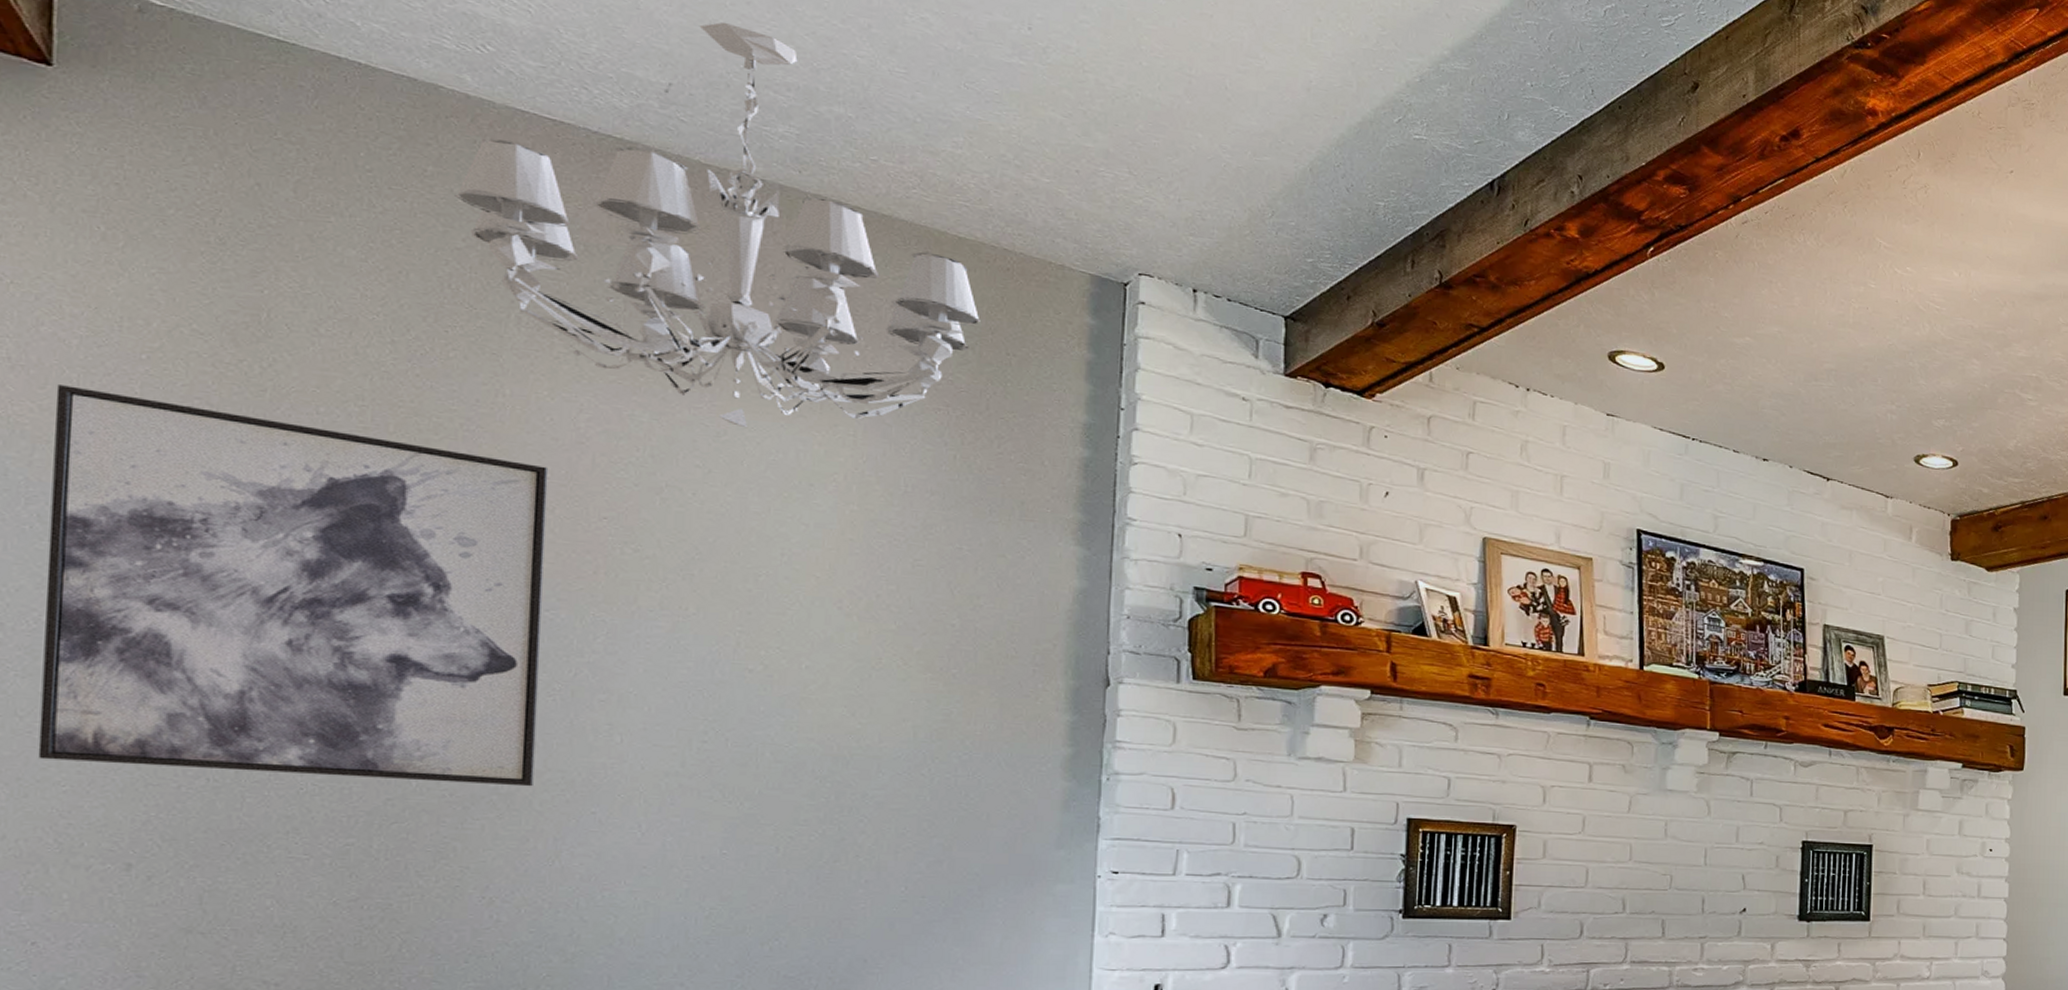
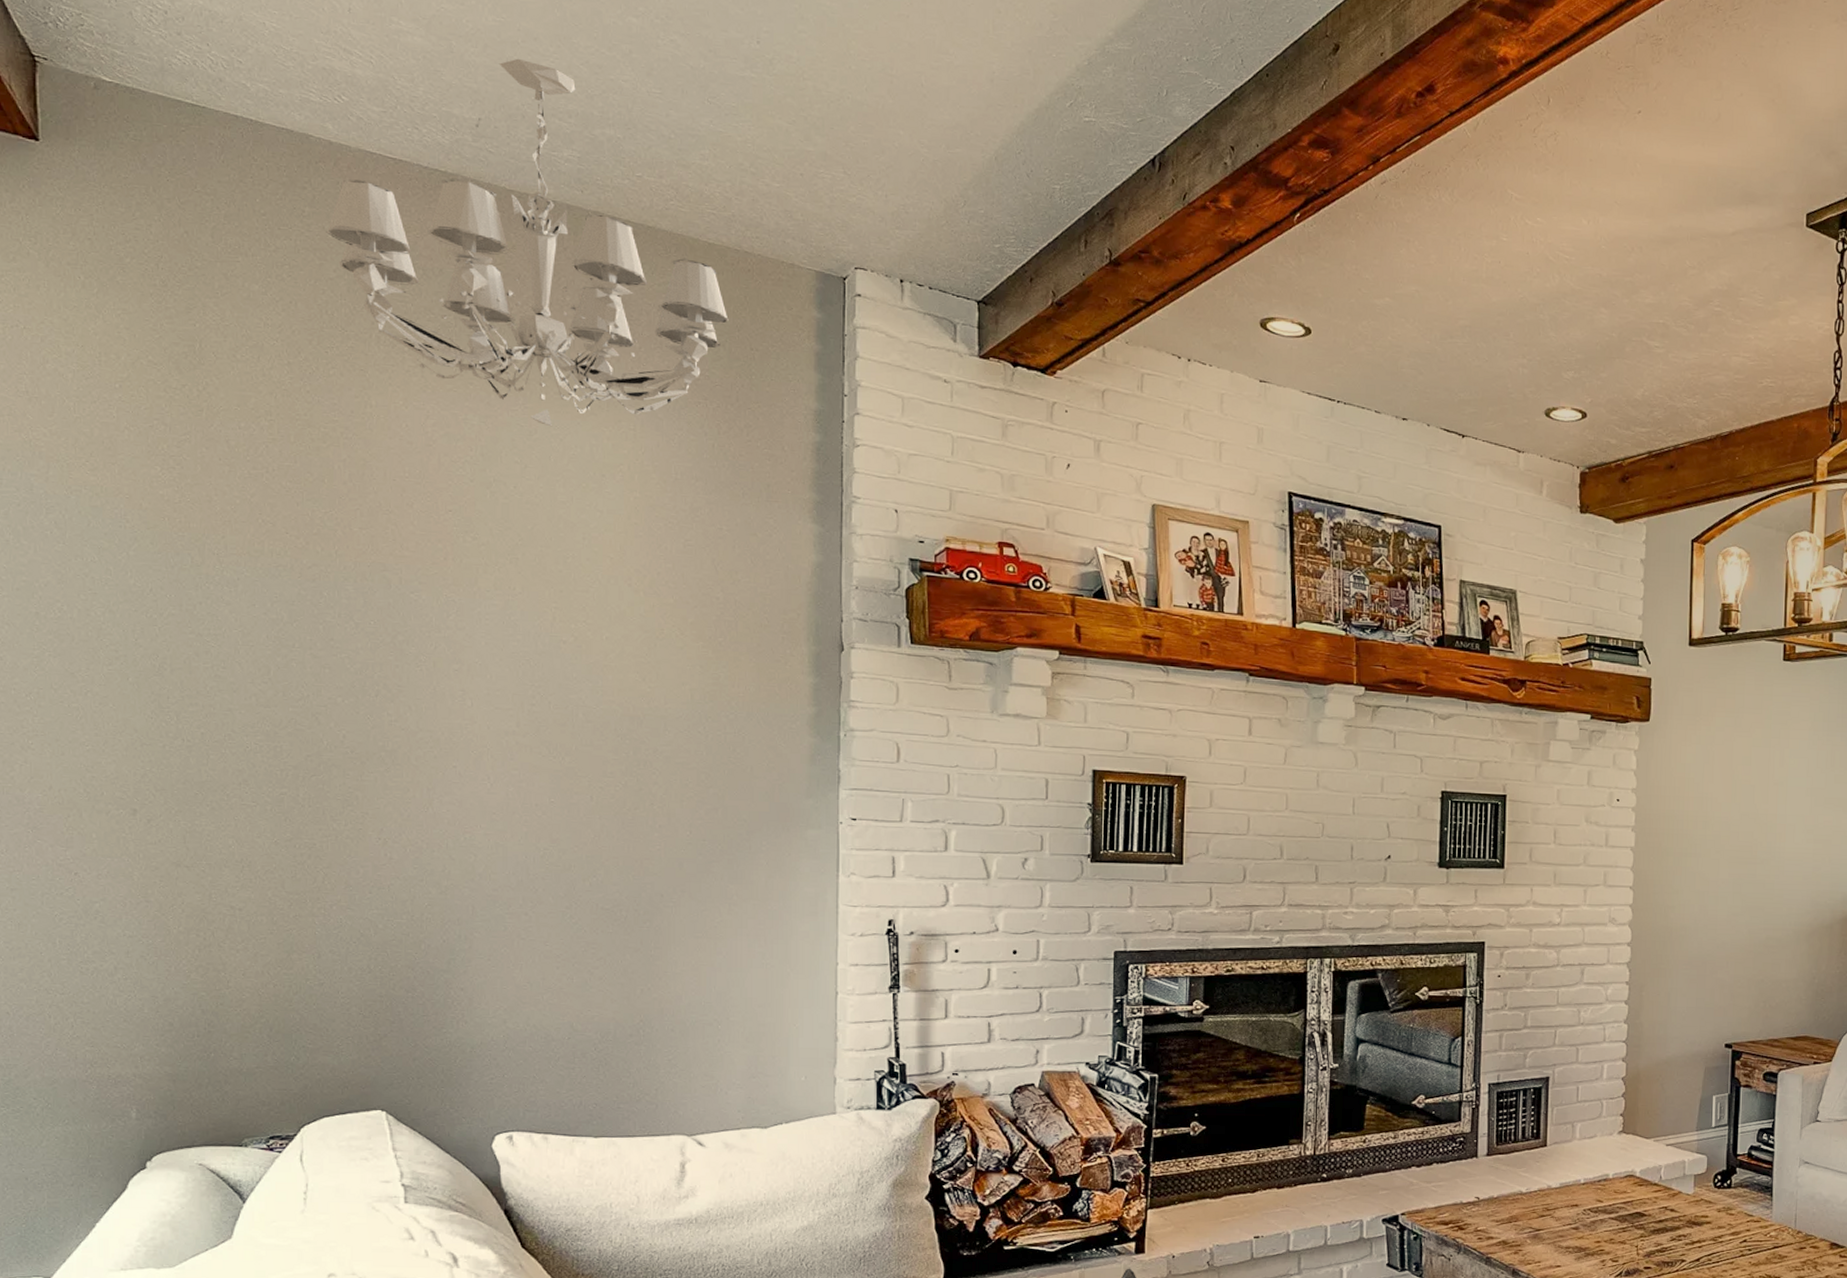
wall art: present [37,383,549,787] -> none [60,411,410,745]

